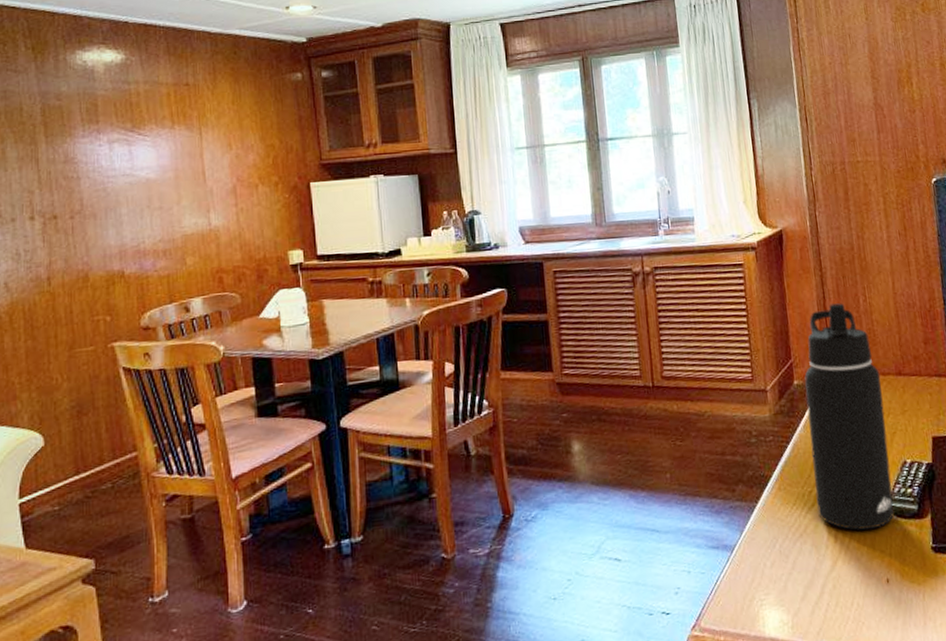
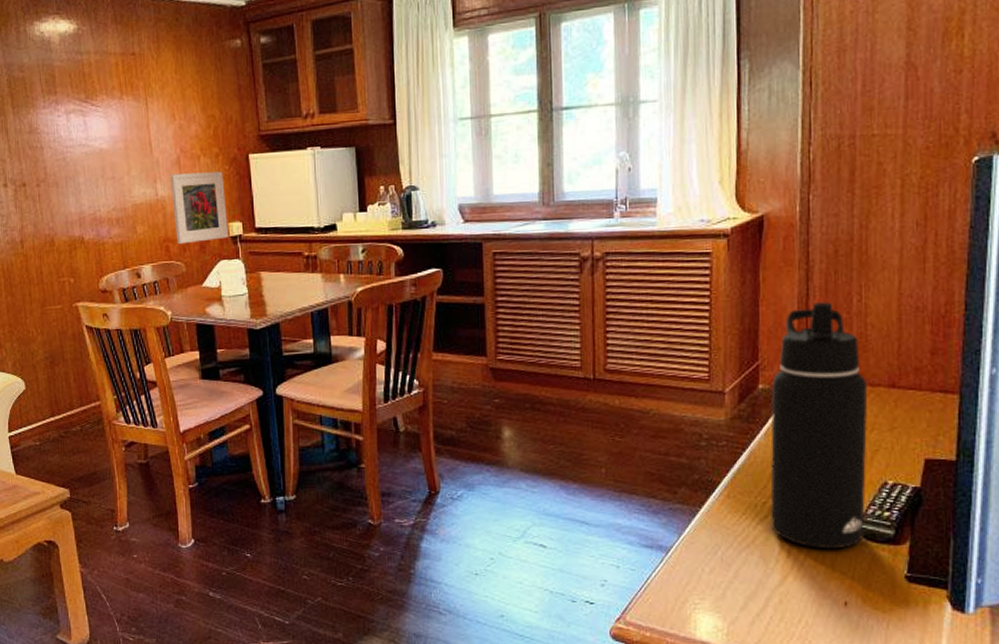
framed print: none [224,200,288,275] -> present [169,171,228,245]

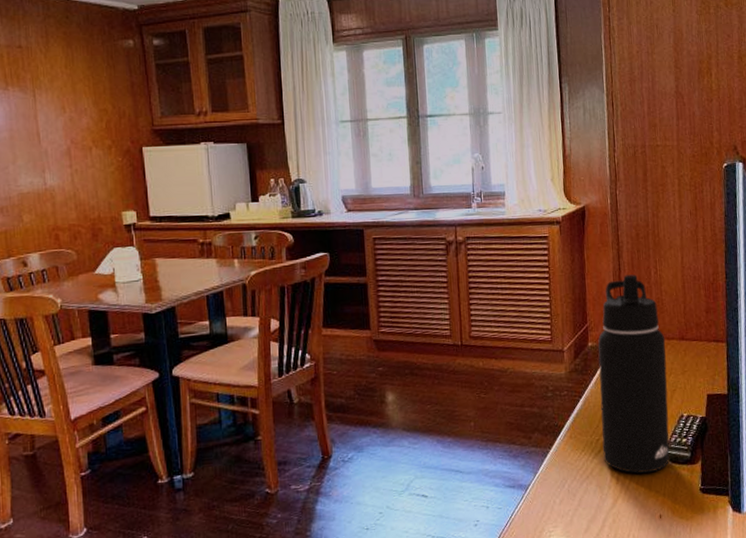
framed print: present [169,171,228,245] -> none [59,163,122,233]

